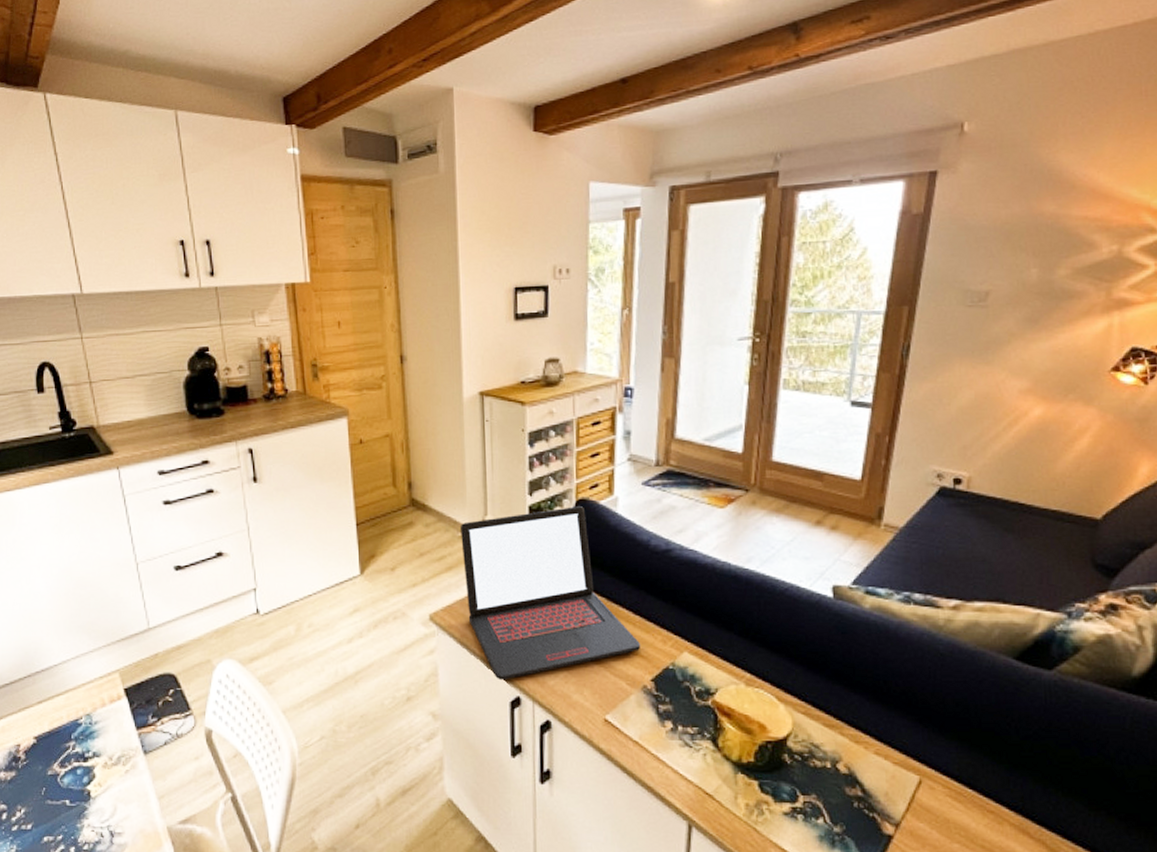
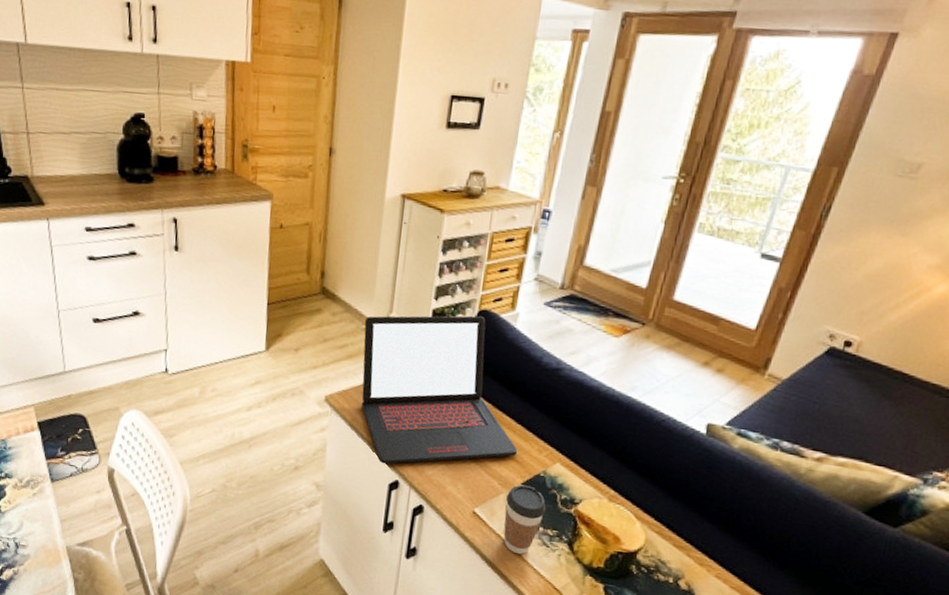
coffee cup: none [638,681,682,761] -> present [503,484,546,555]

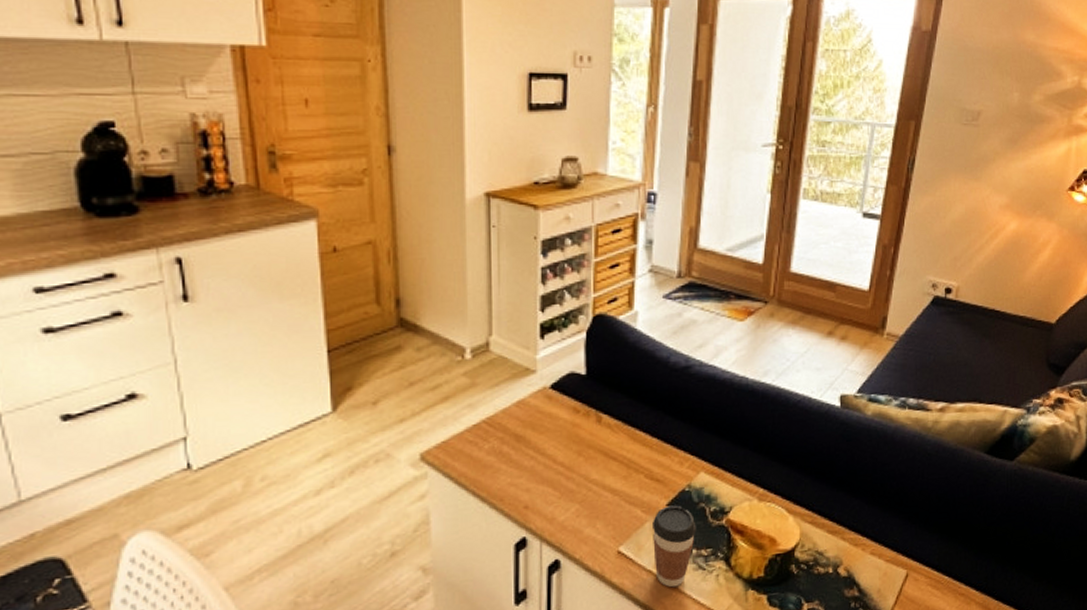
laptop: present [361,315,518,465] -> none [460,323,658,522]

